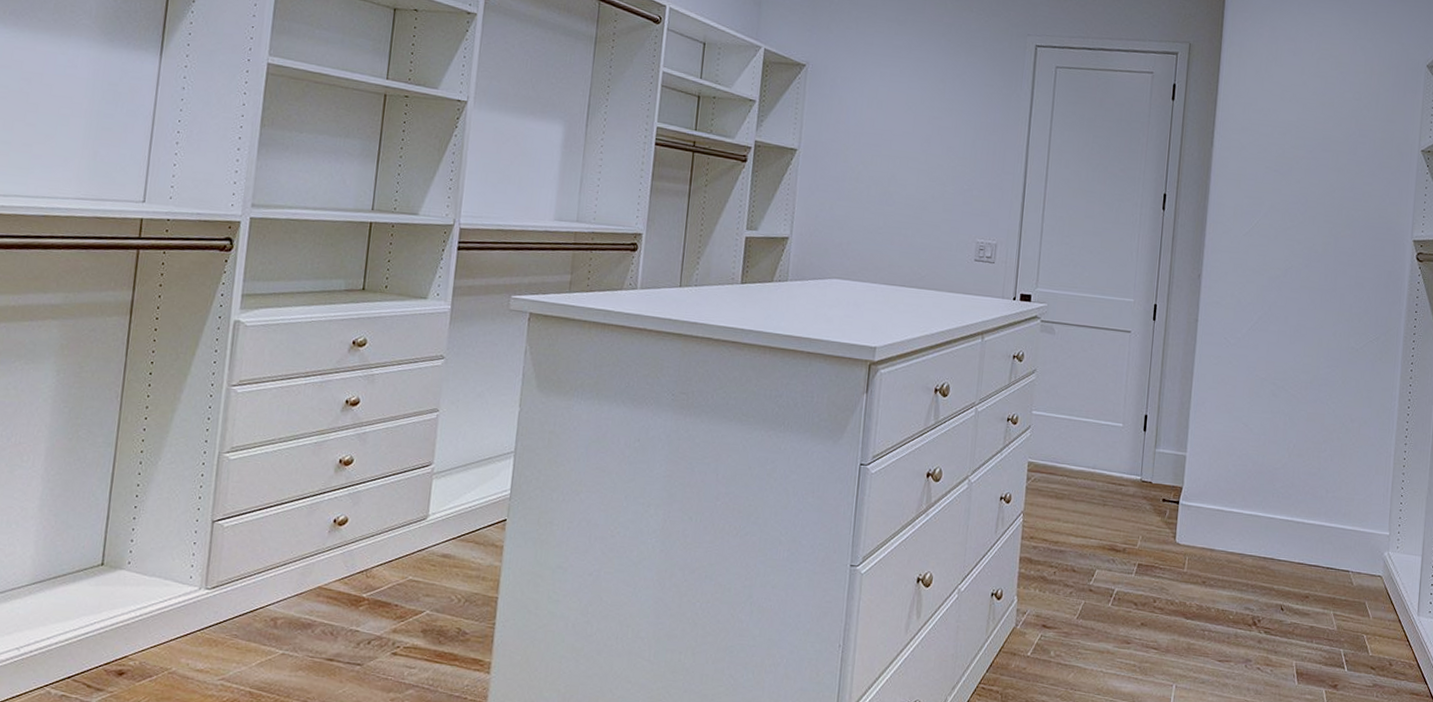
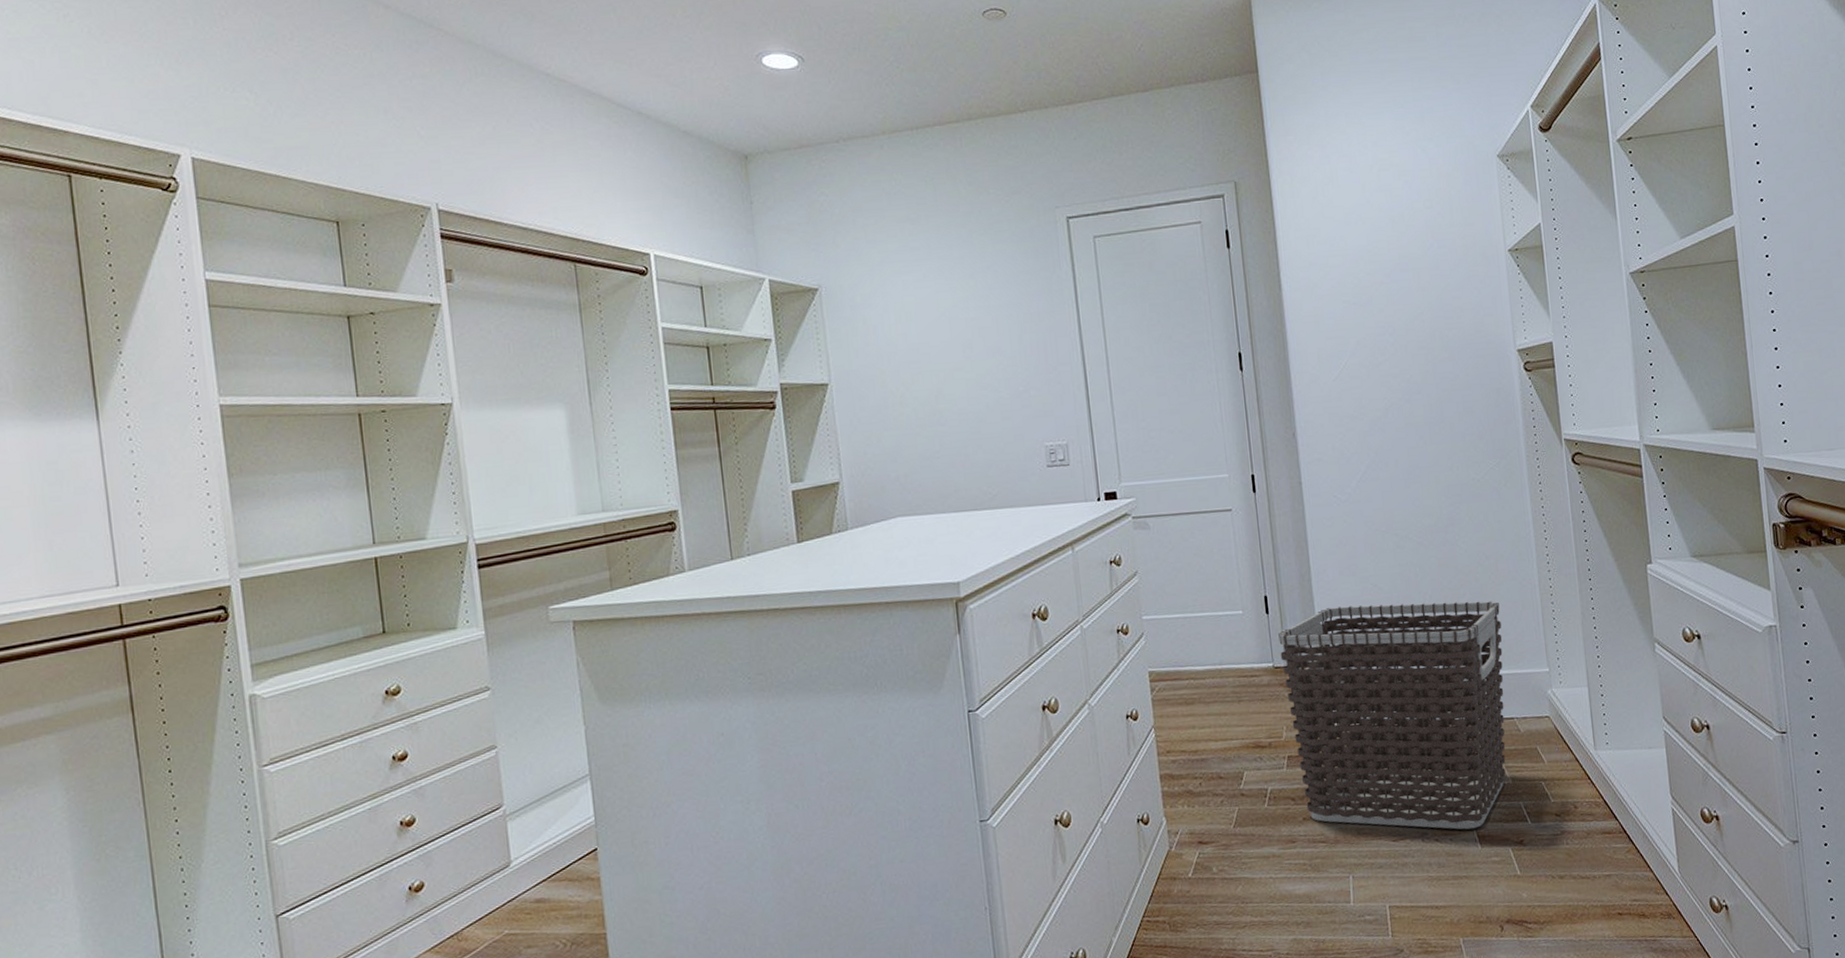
clothes hamper: none [1146,437,1355,665] -> present [1278,601,1506,830]

